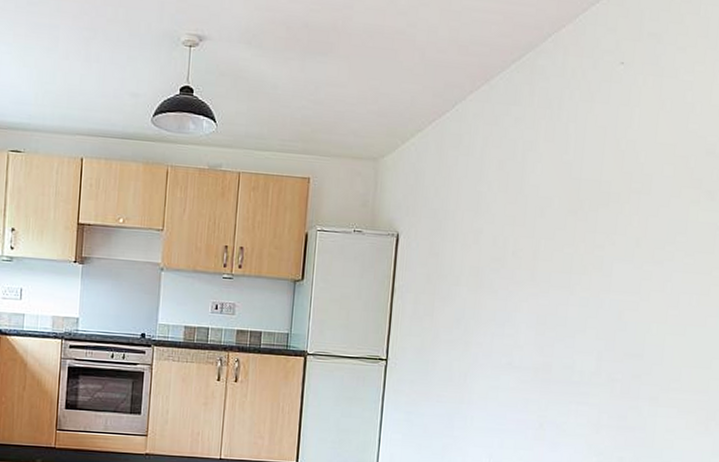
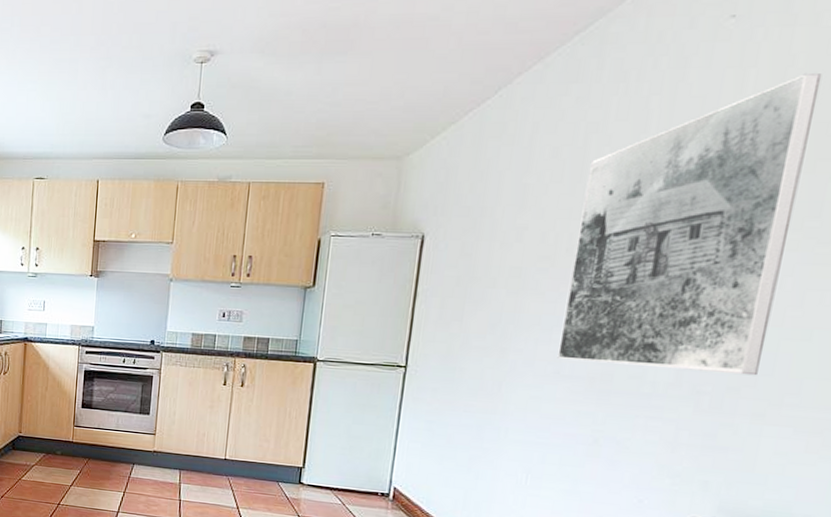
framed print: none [509,116,682,365] -> present [557,74,823,376]

